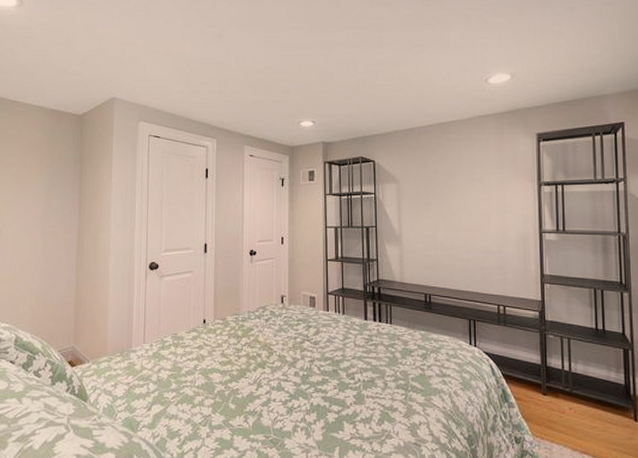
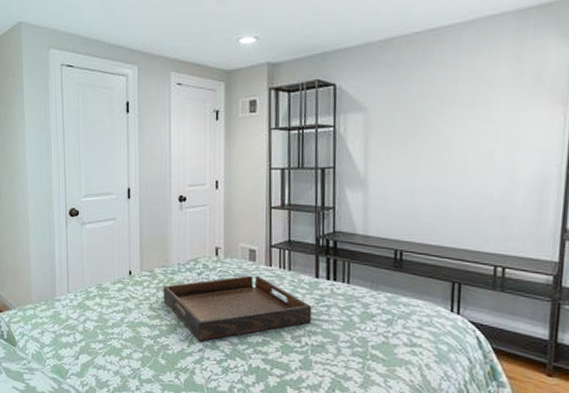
serving tray: none [234,319,363,384] -> present [163,275,312,341]

